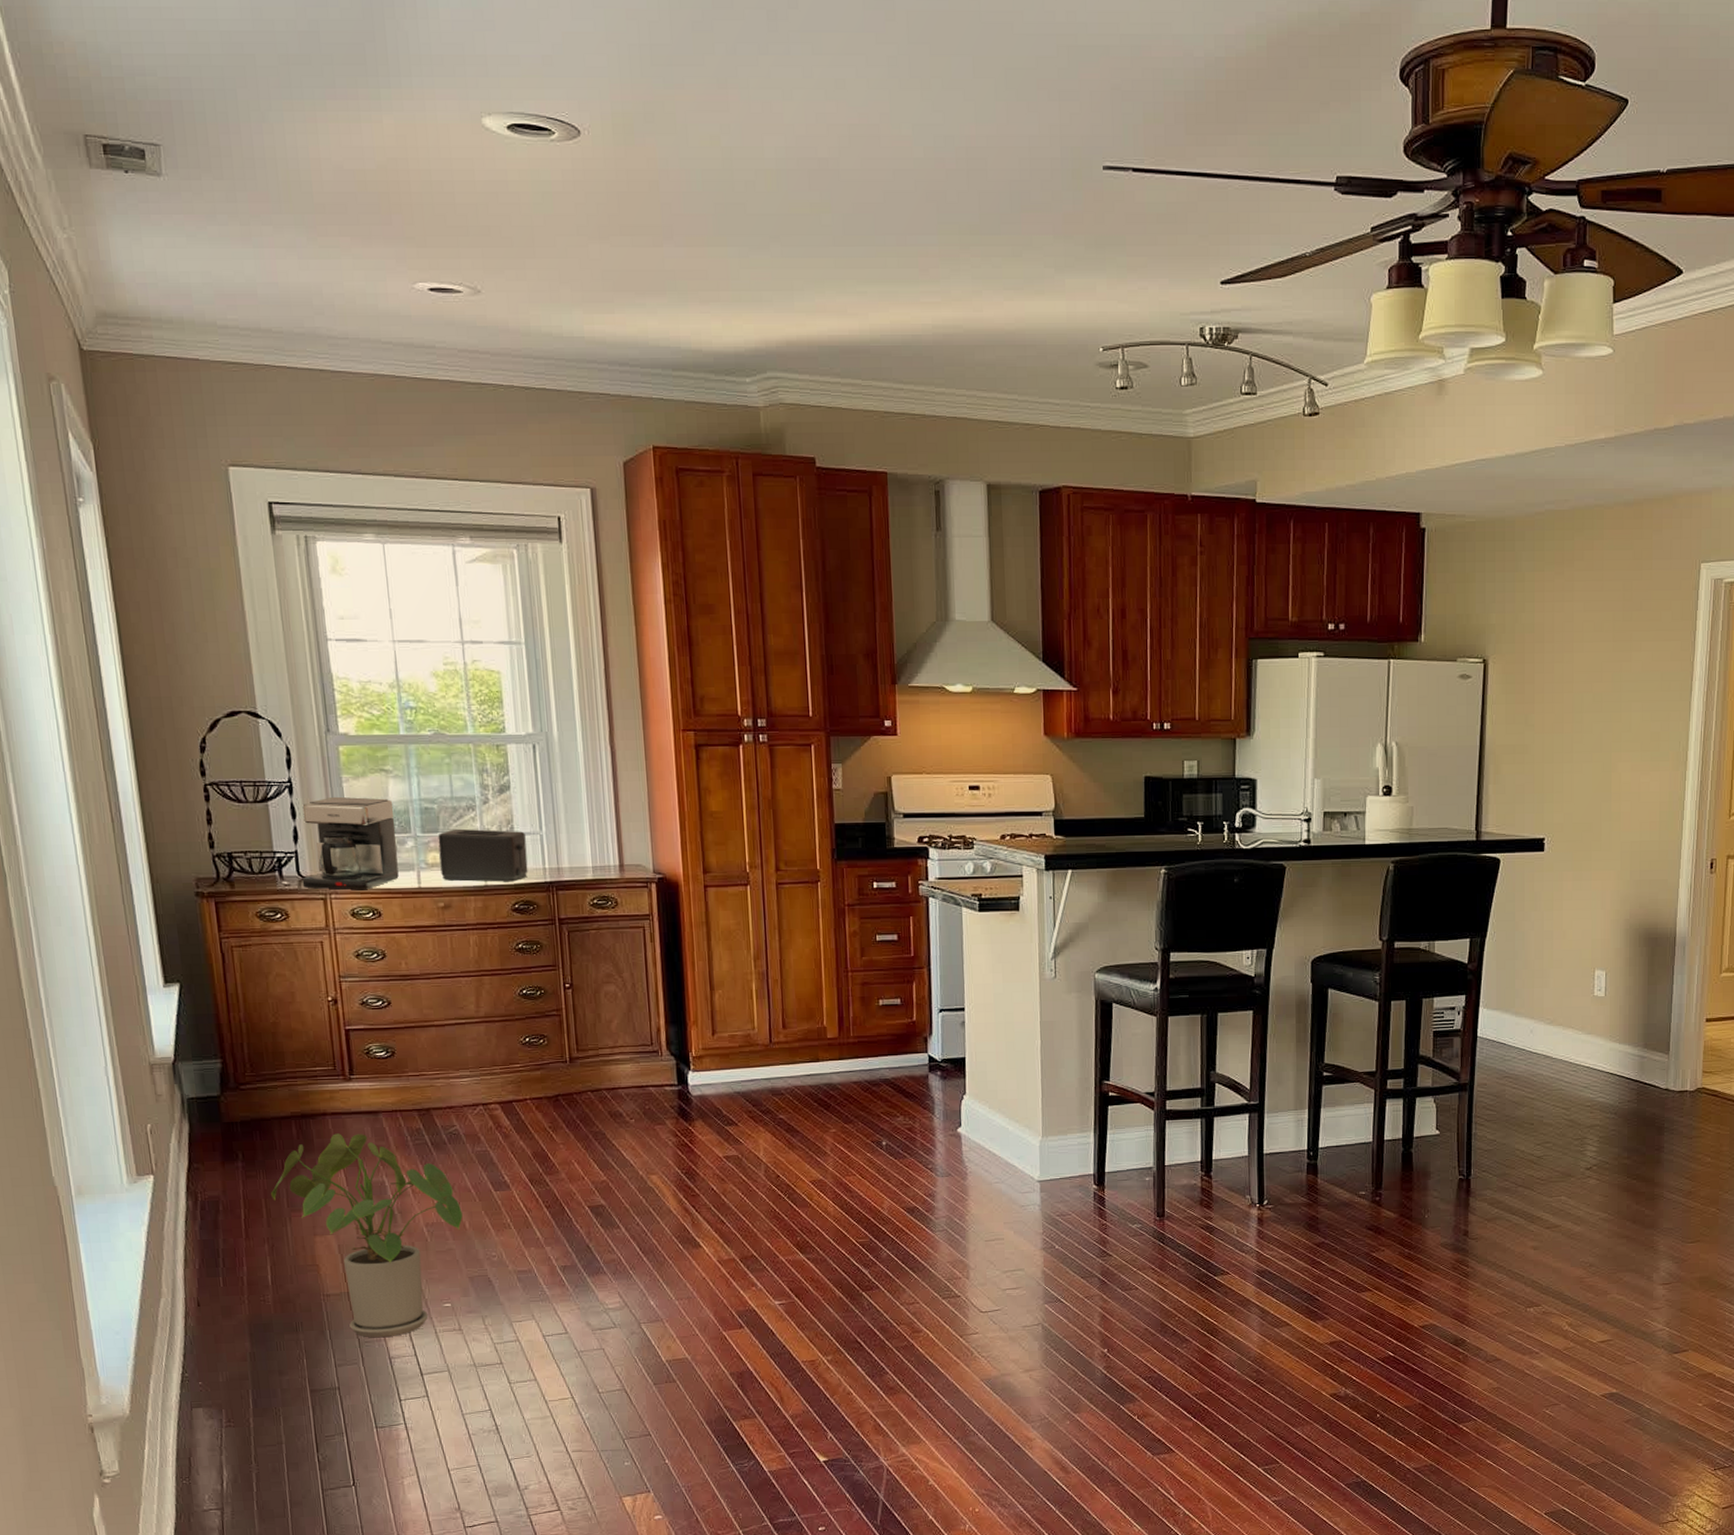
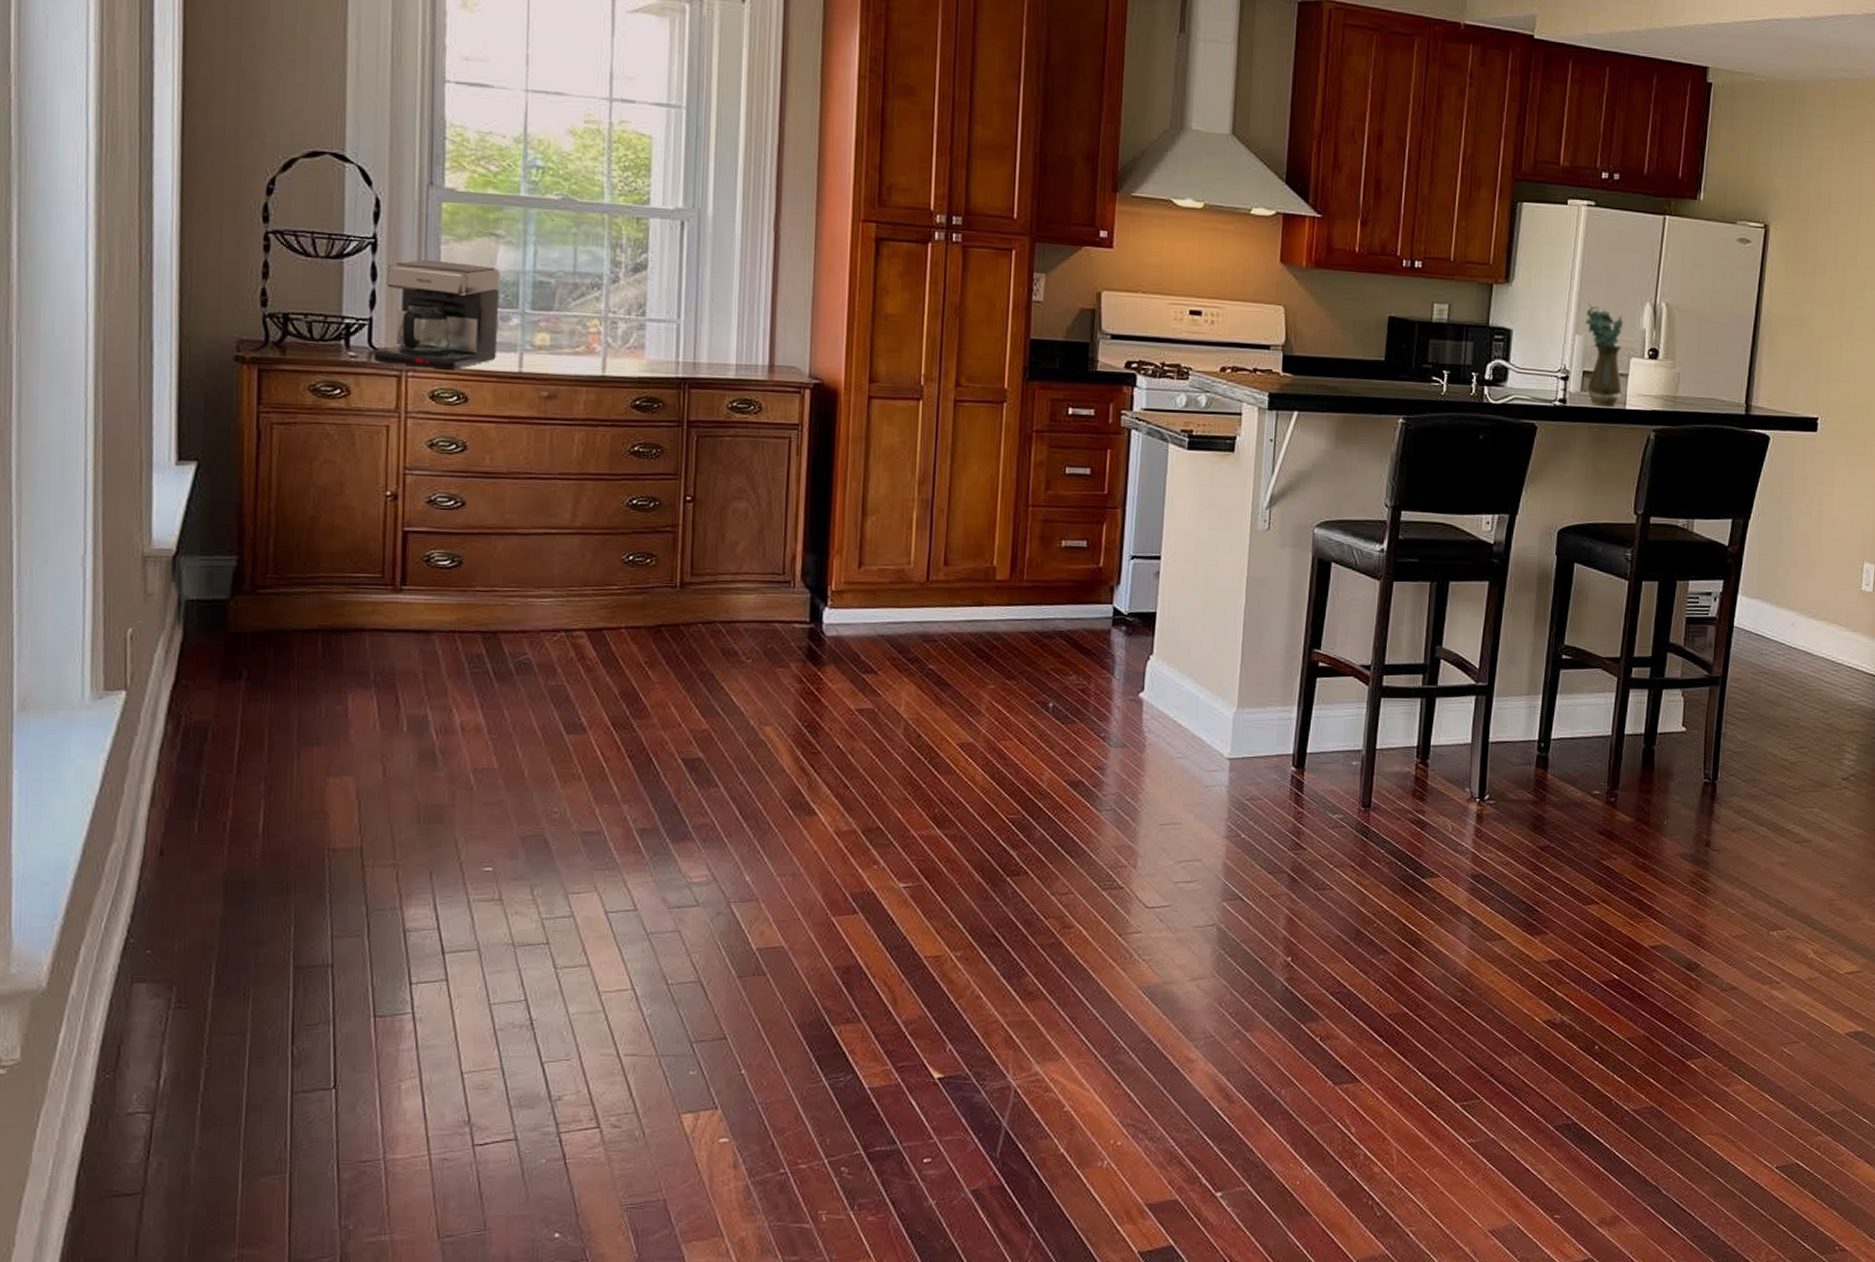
house plant: present [271,1133,463,1338] -> none [278,654,522,906]
toaster: present [438,828,528,883] -> none [549,308,659,376]
vase: none [1323,748,1360,844] -> present [1585,303,1624,407]

